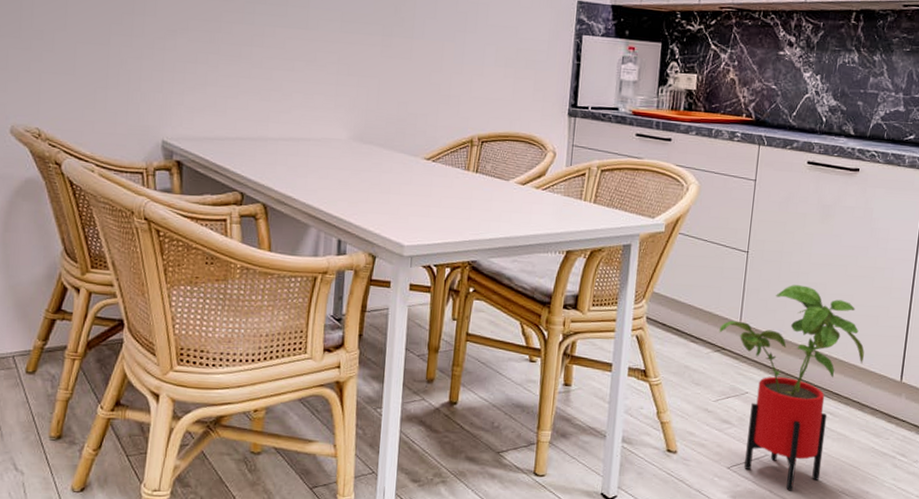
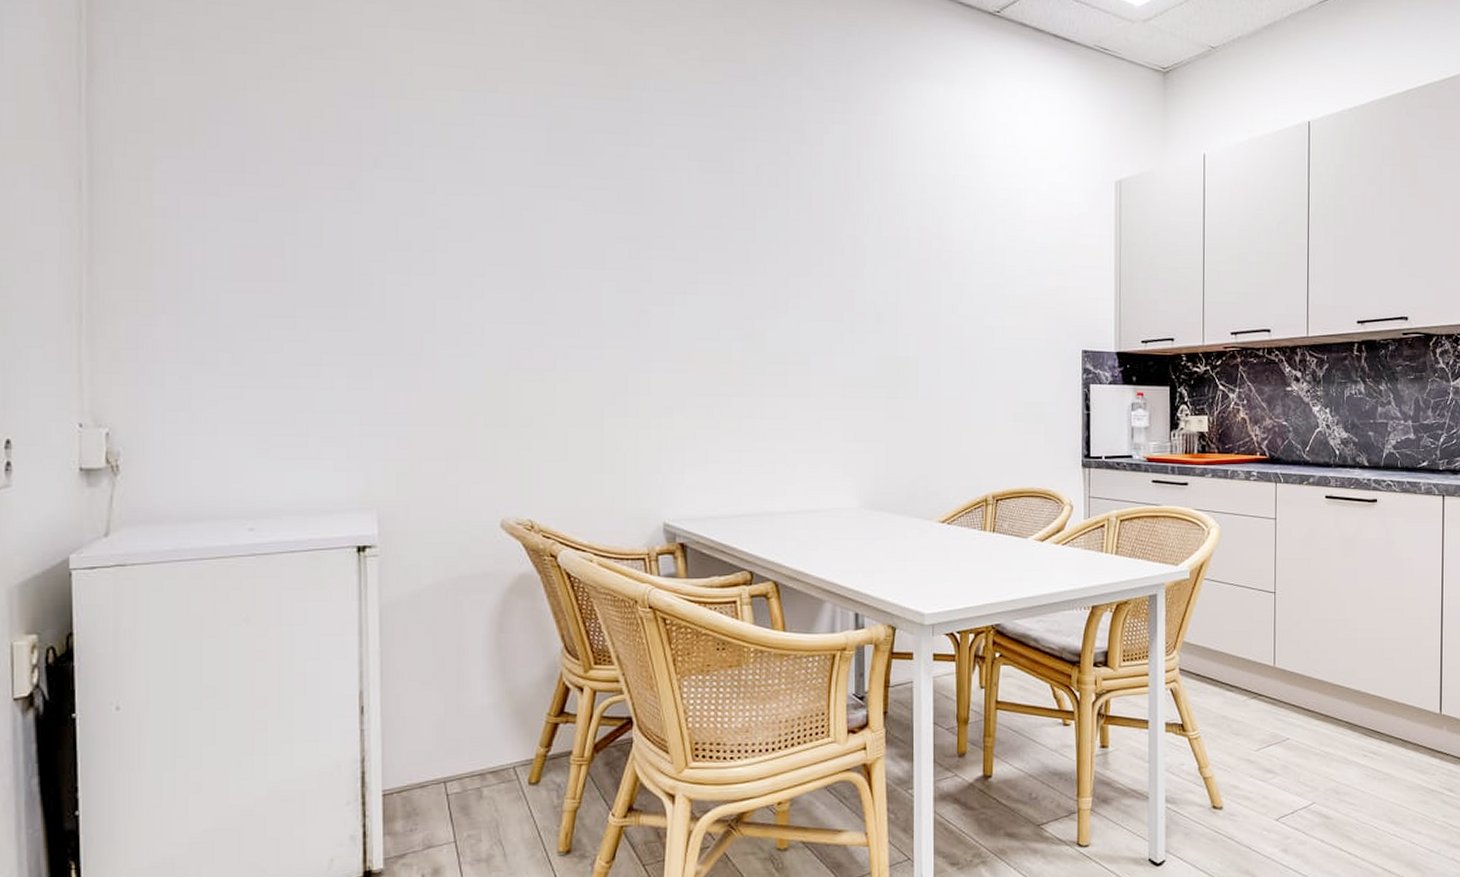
house plant: present [719,285,865,491] -> none [1254,623,1401,839]

